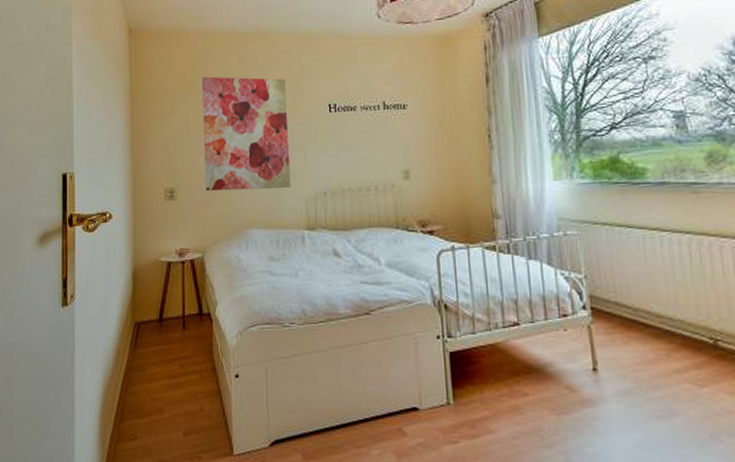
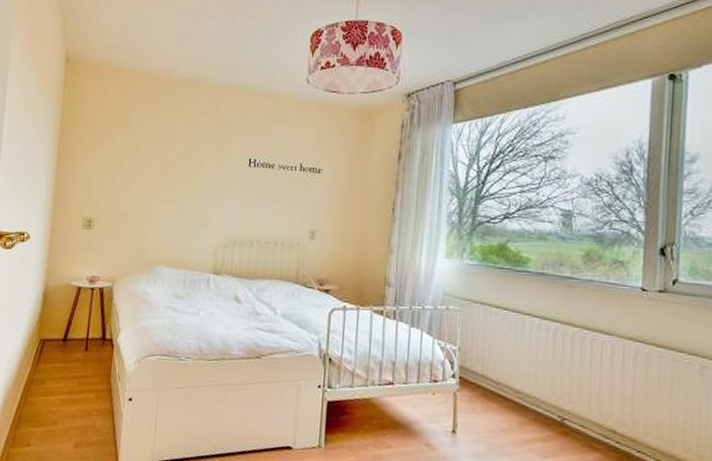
wall art: present [202,76,291,192] -> none [123,115,212,233]

